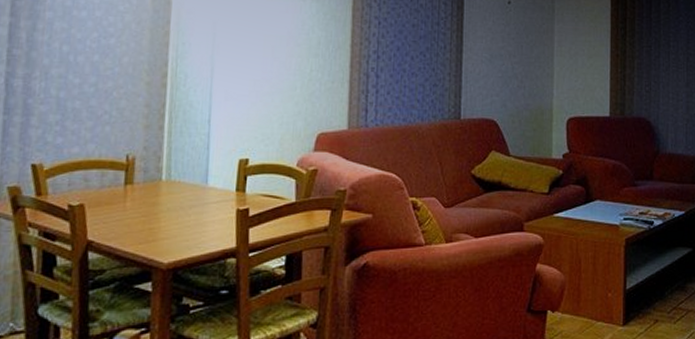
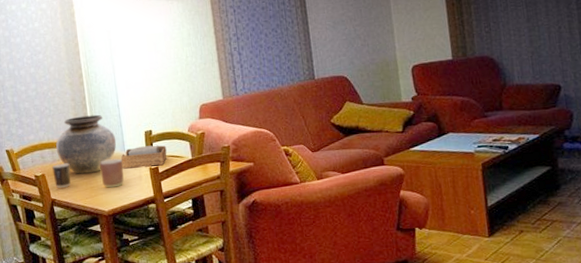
mug: none [96,192,125,225] -> present [52,163,71,188]
vase: none [109,129,198,209] -> present [56,114,117,174]
mug: none [166,192,202,231] -> present [99,158,125,188]
napkin holder: none [200,179,264,207] -> present [121,145,167,169]

